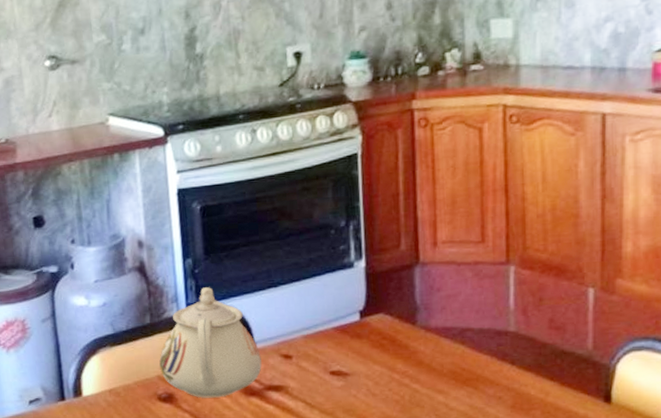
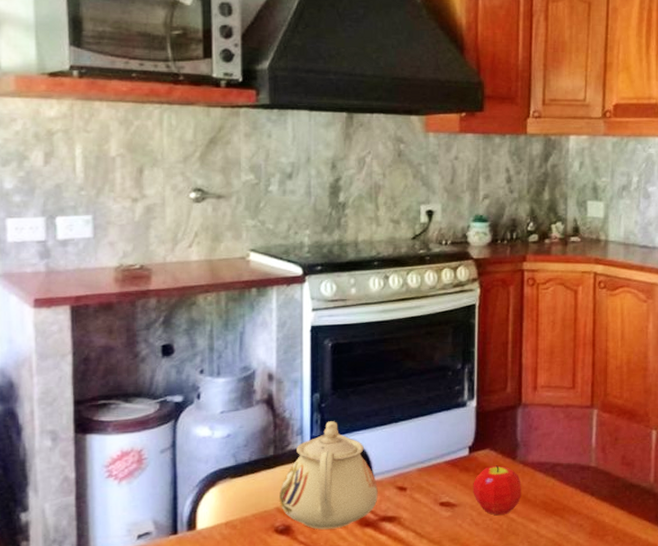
fruit: none [367,331,425,385] -> present [473,465,522,515]

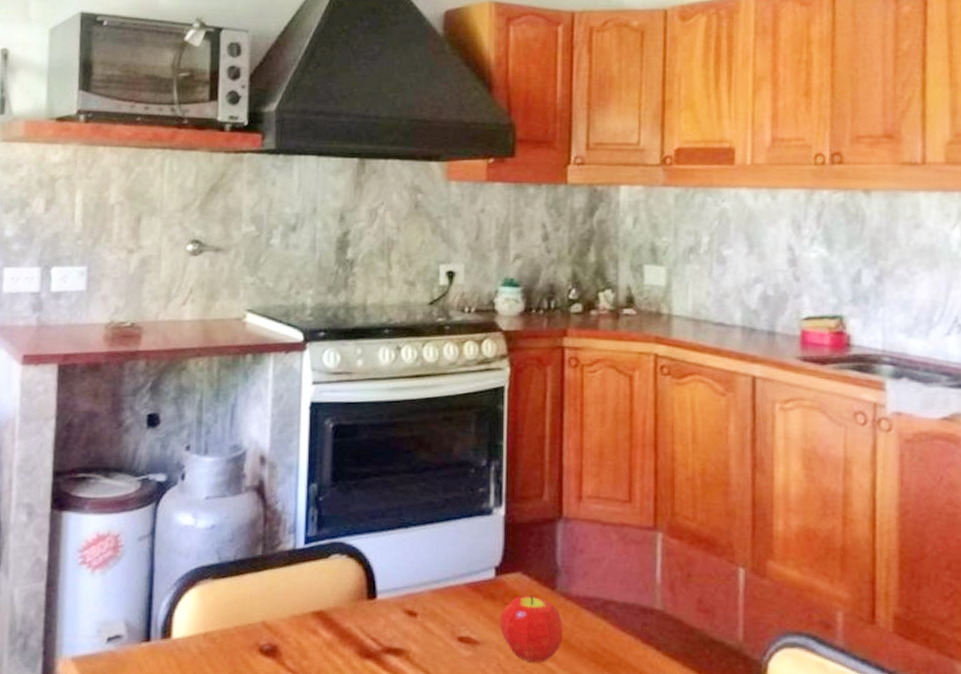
teapot: present [279,421,378,530] -> none [266,519,382,657]

